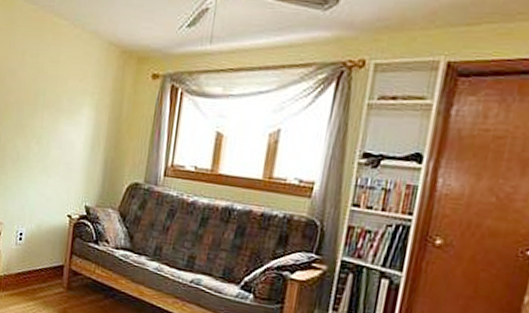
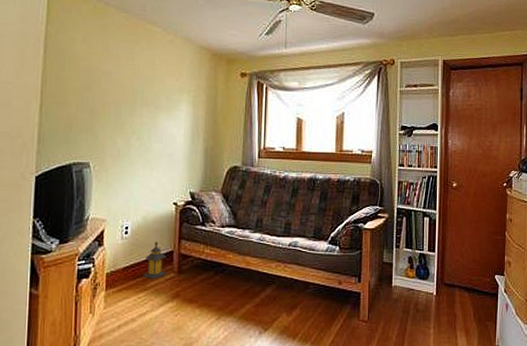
lantern: none [34,253,57,291] -> present [143,242,166,280]

